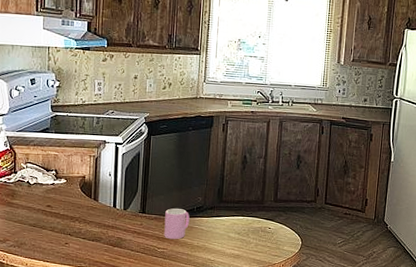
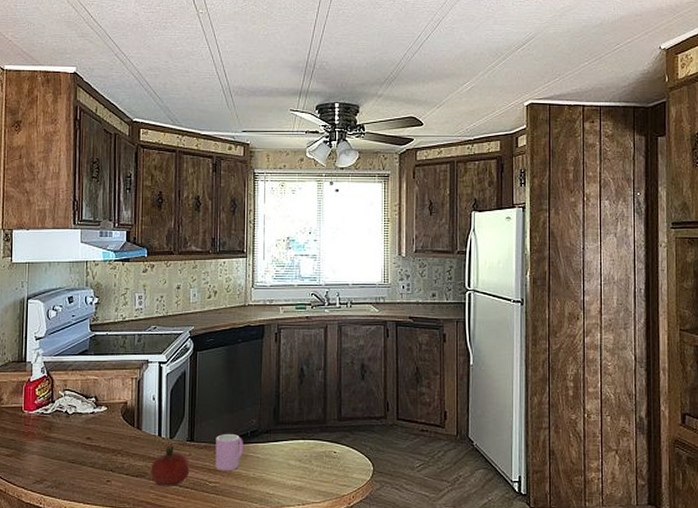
fruit: none [106,215,141,250] -> present [151,445,190,486]

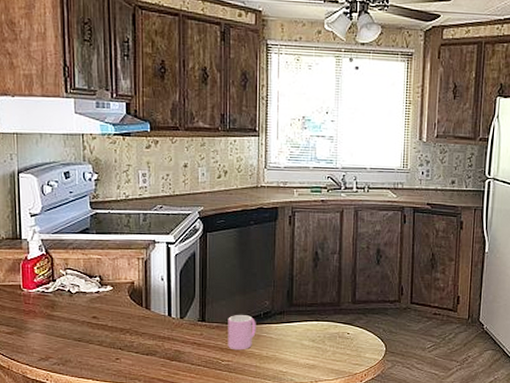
fruit: present [151,445,190,486] -> none [162,325,202,364]

